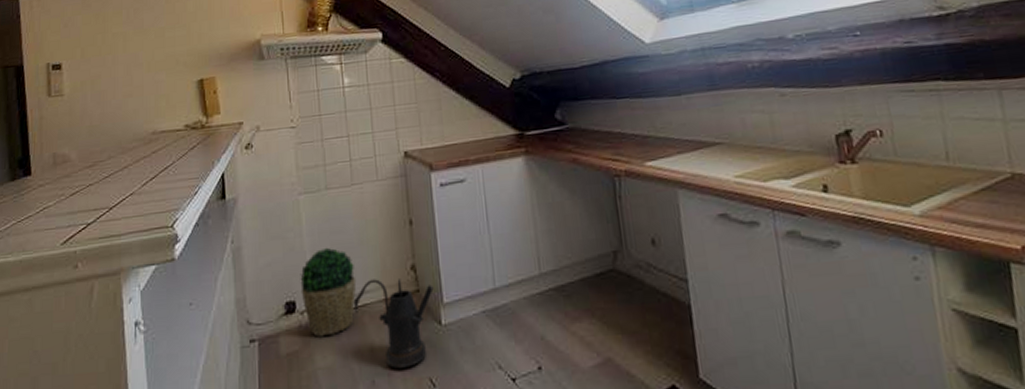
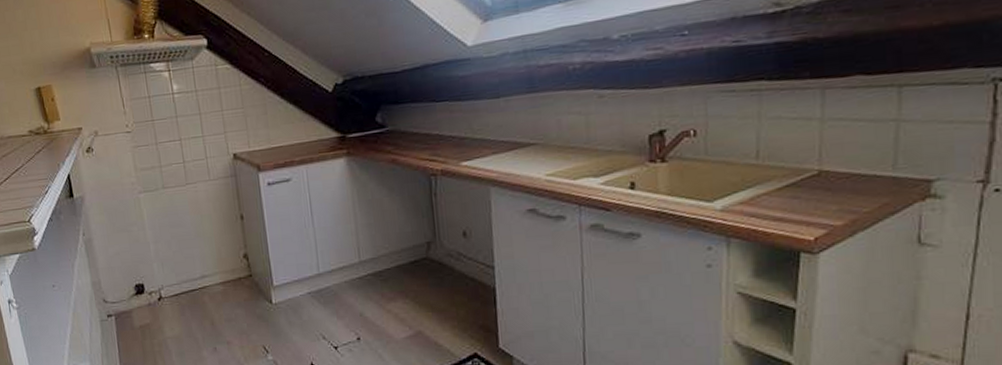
potted plant: present [300,247,357,338] -> none [146,239,196,313]
watering can: present [353,279,434,370] -> none [194,265,265,339]

